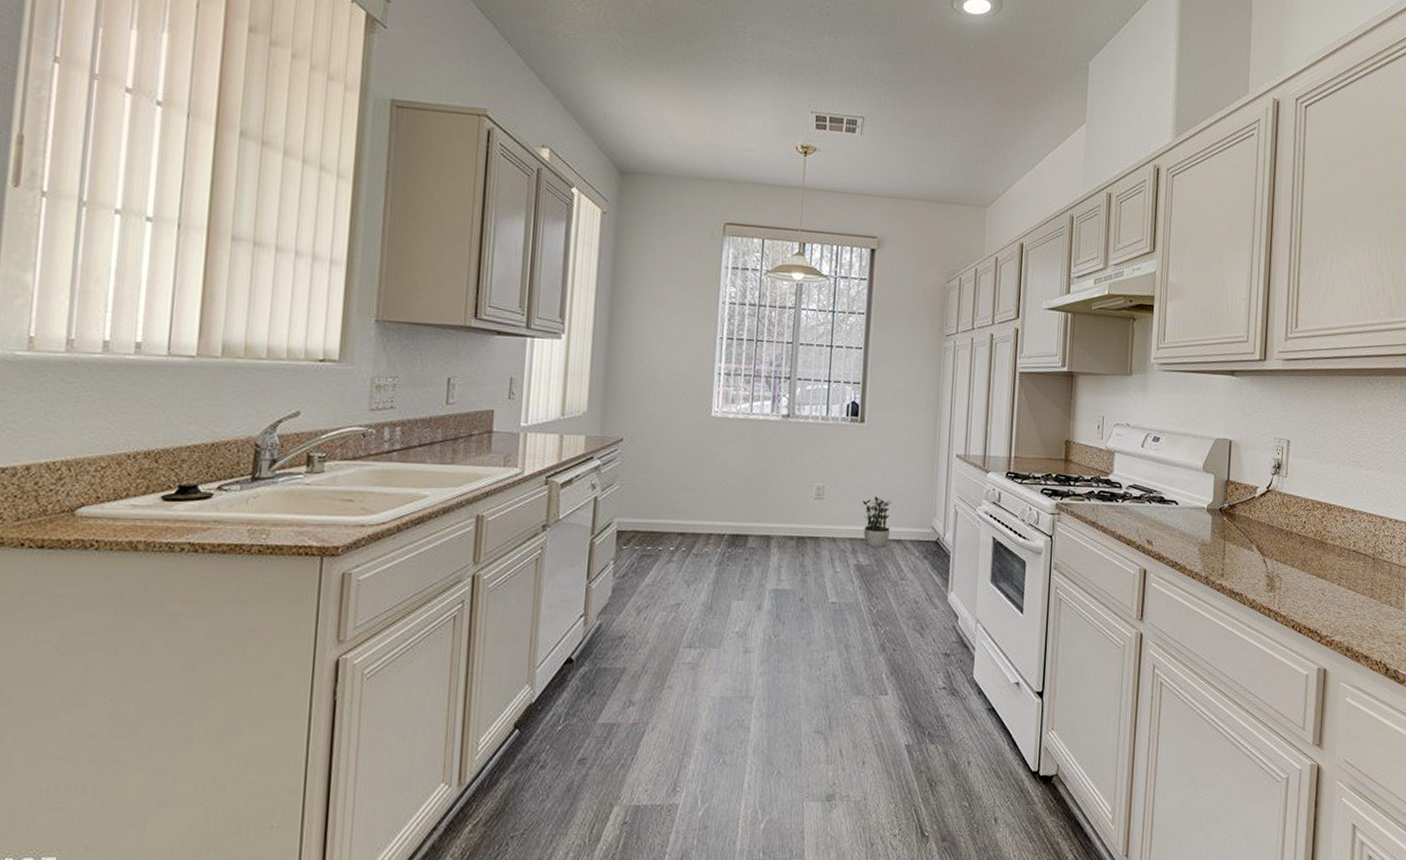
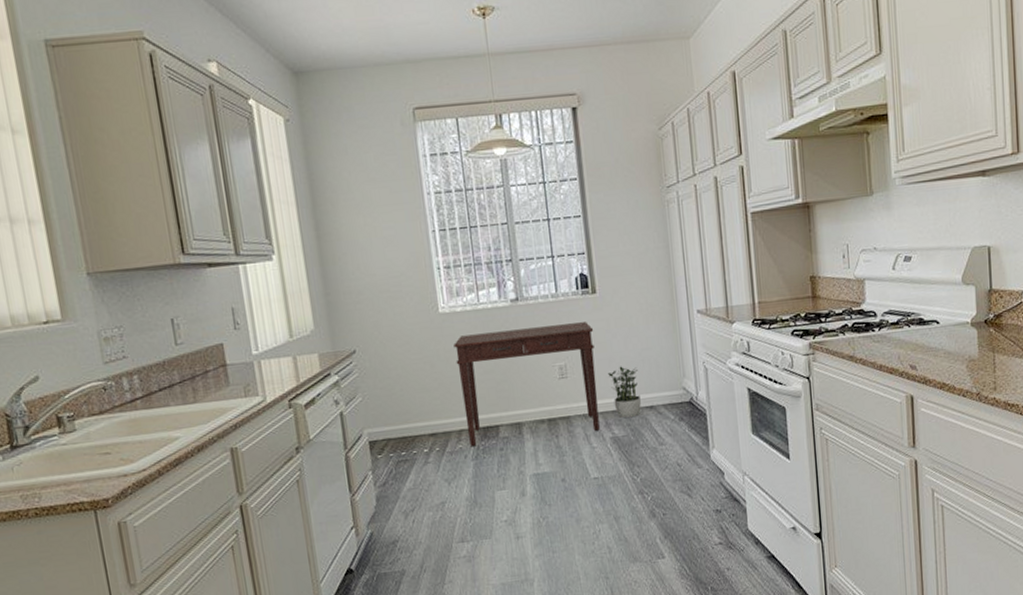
desk: none [717,441,856,557] -> present [454,322,600,447]

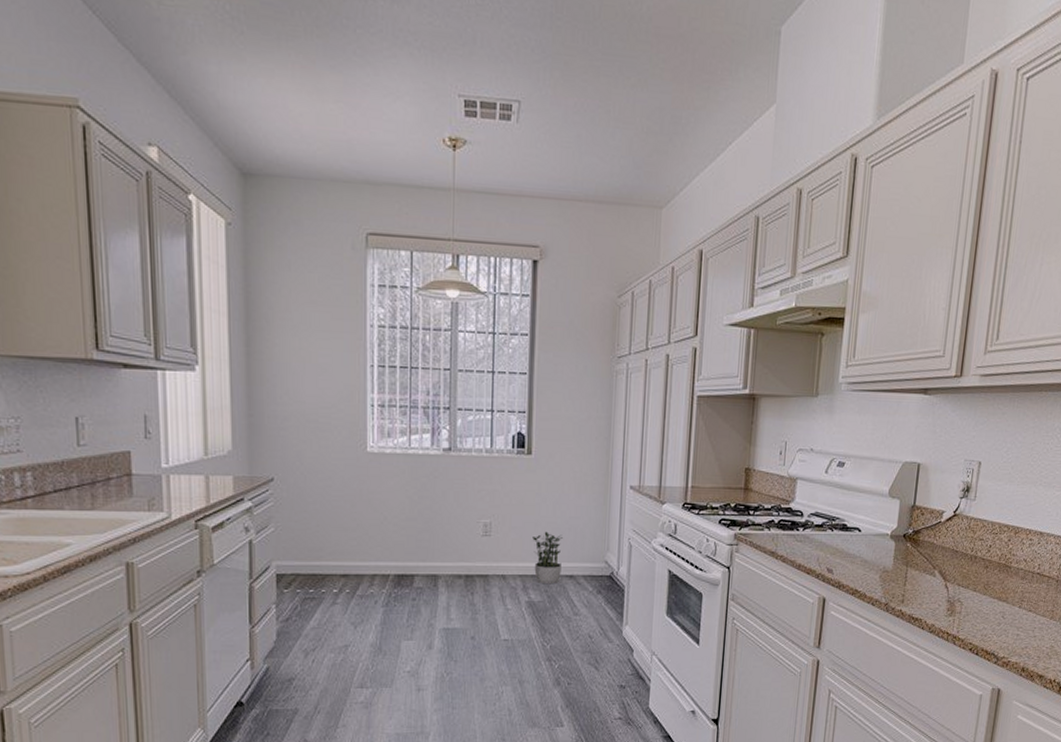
desk: present [454,322,600,447] -> none [378,478,524,594]

